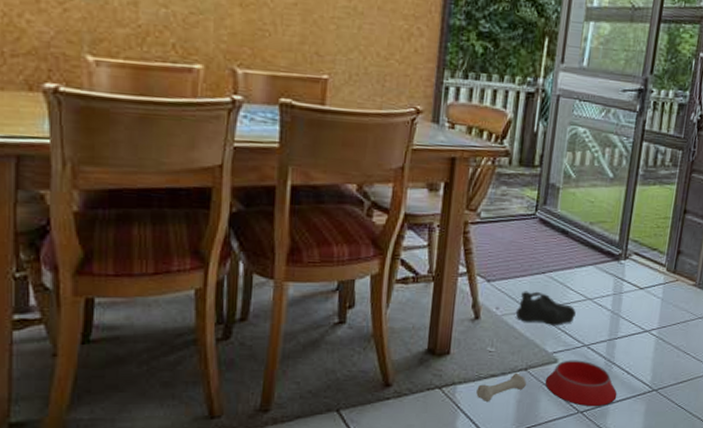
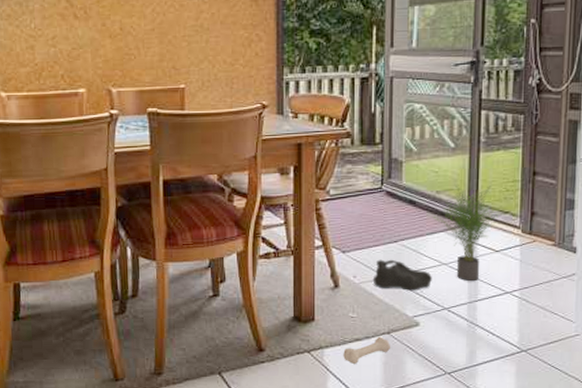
pet bowl: present [546,360,617,406] -> none [410,323,484,367]
potted plant: none [584,217,649,317] -> present [433,185,499,281]

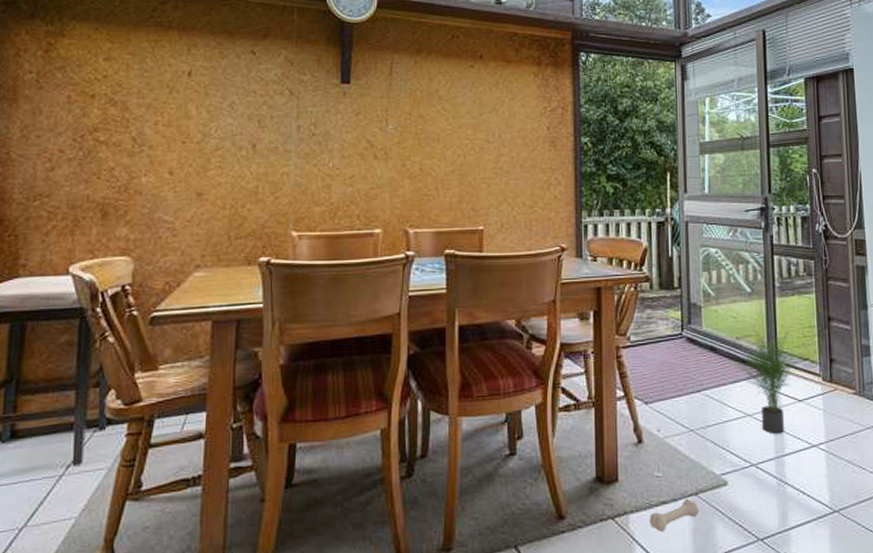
shoe: present [372,259,432,291] -> none [677,410,738,445]

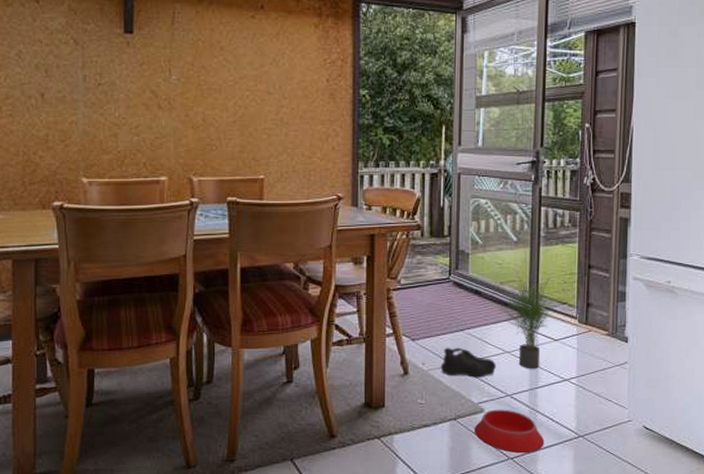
dog toy: present [649,498,700,531] -> none [412,422,458,450]
shoe: none [677,410,738,445] -> present [440,347,496,378]
pet bowl: none [719,481,797,532] -> present [475,409,544,453]

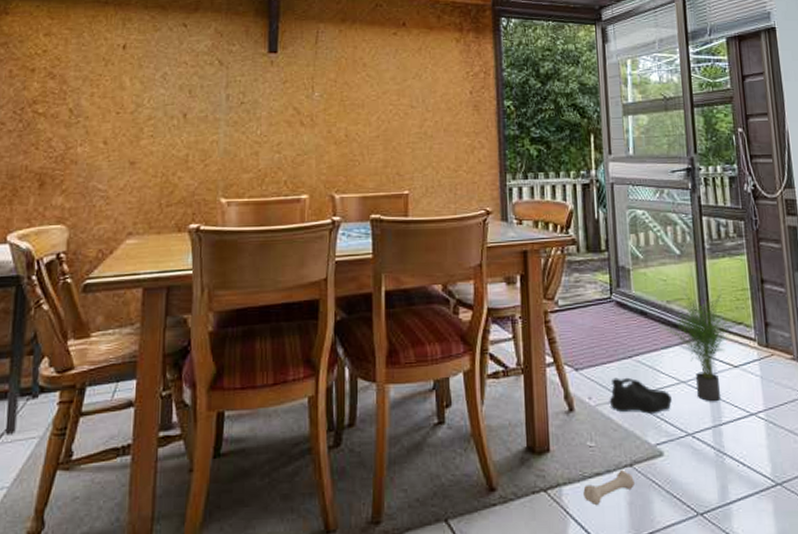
dog toy: none [412,422,458,450] -> present [583,469,636,505]
pet bowl: present [475,409,544,453] -> none [655,451,737,507]

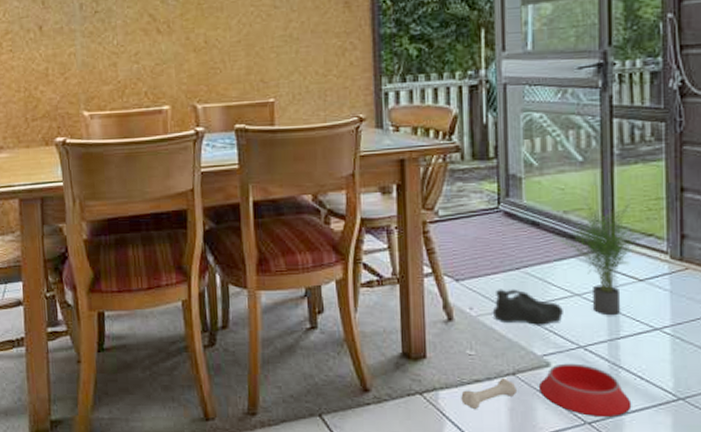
pet bowl: none [655,451,737,507] -> present [540,363,632,416]

